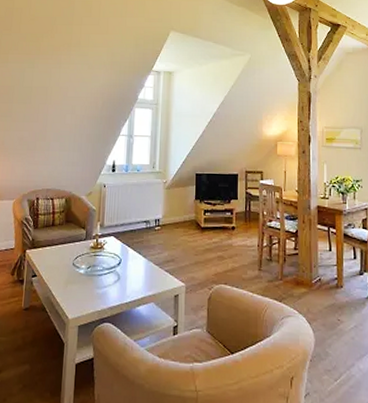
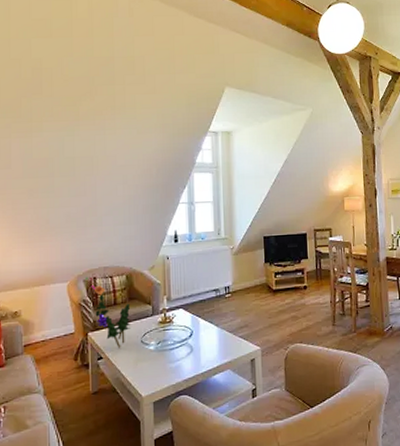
plant: none [29,196,67,268] -> present [85,276,131,348]

